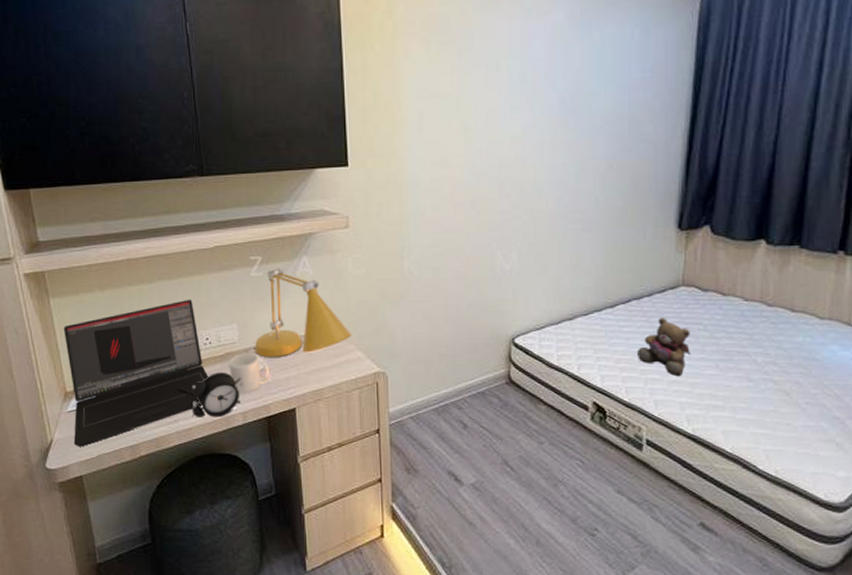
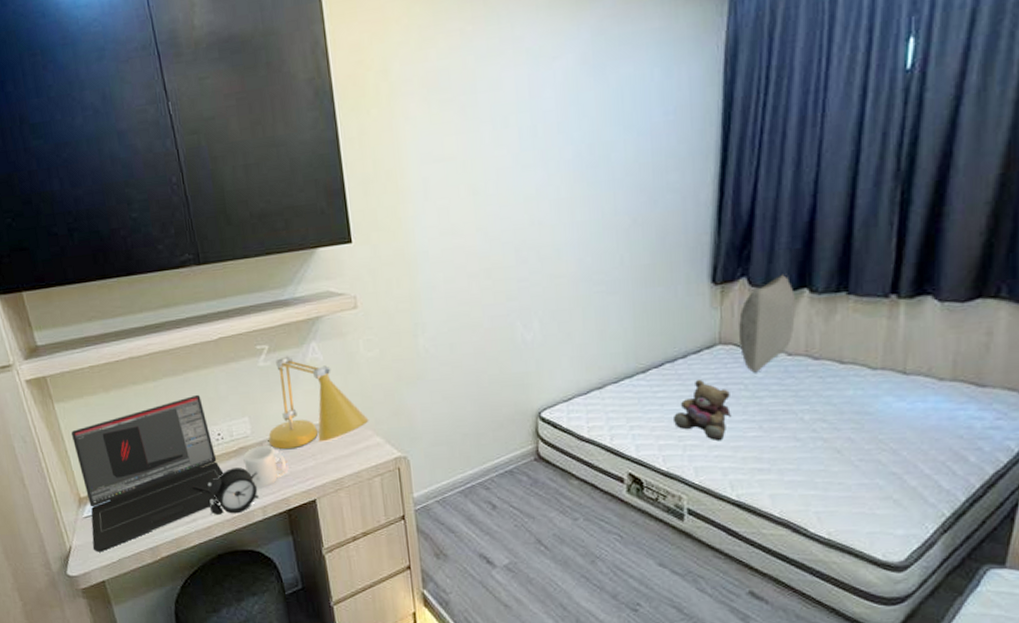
pillow: none [701,225,754,315] -> present [739,274,797,373]

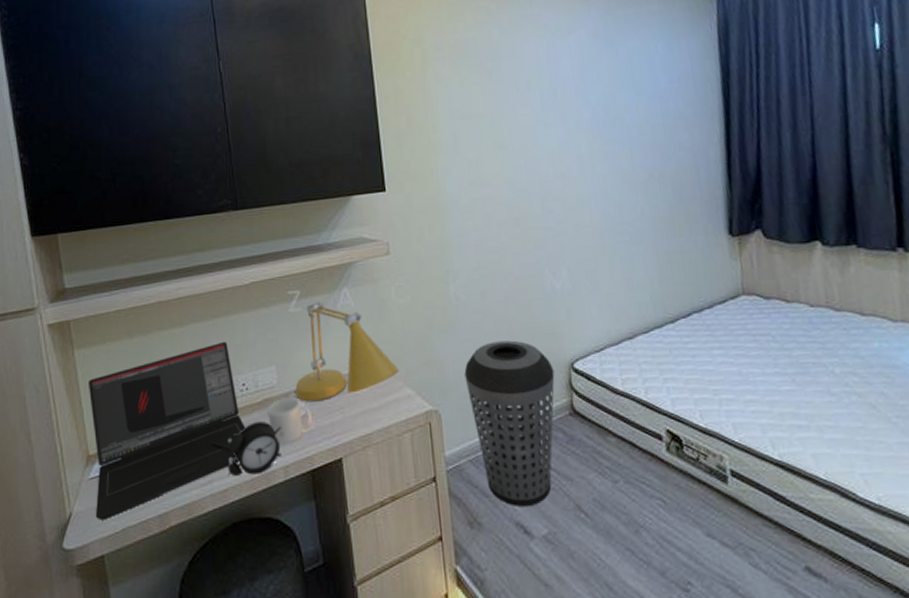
trash bin: none [432,391,522,541] -> present [464,340,555,506]
teddy bear: present [672,379,732,440] -> none [705,329,764,394]
pillow: present [739,274,797,373] -> none [758,227,813,324]

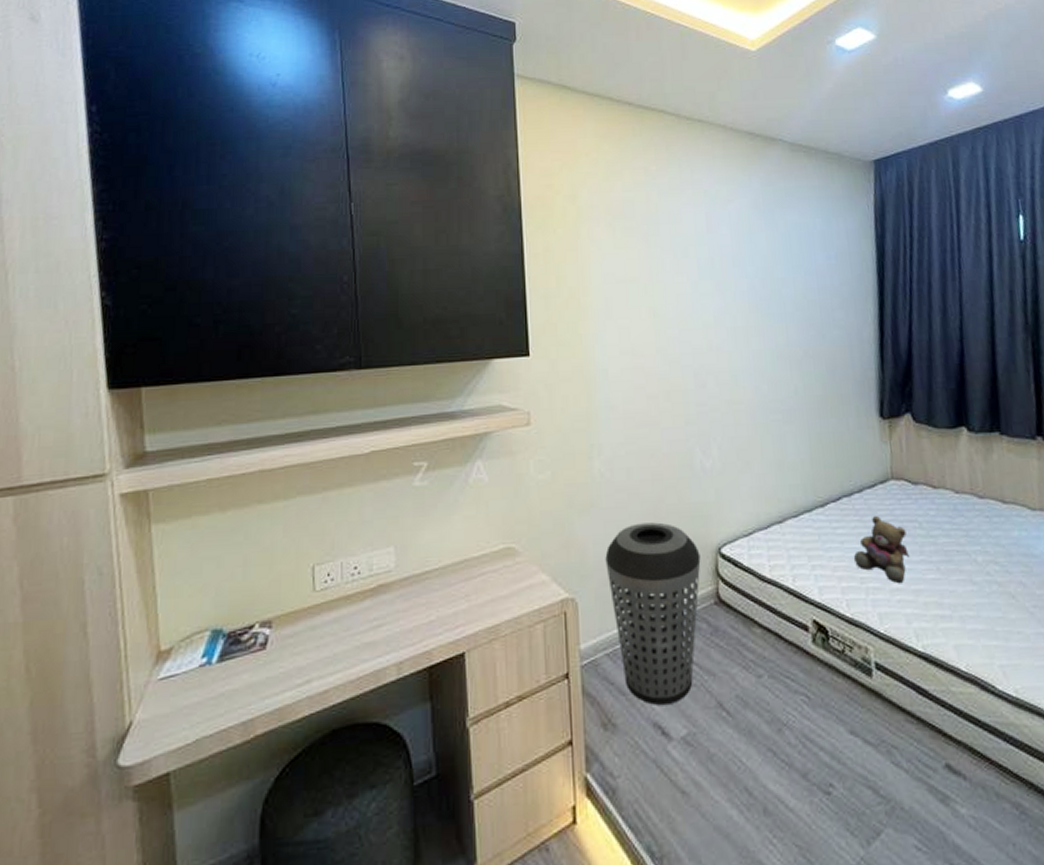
laptop: present [87,341,246,520] -> none [162,517,355,730]
alarm clock: present [227,421,283,477] -> none [330,611,398,676]
mug: present [267,396,312,445] -> none [381,582,432,637]
table lamp: present [294,302,400,402] -> none [414,475,535,589]
teddy bear: none [705,329,764,394] -> present [853,515,911,583]

